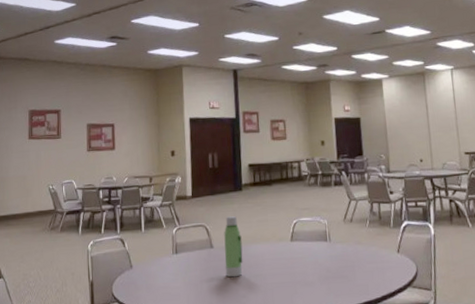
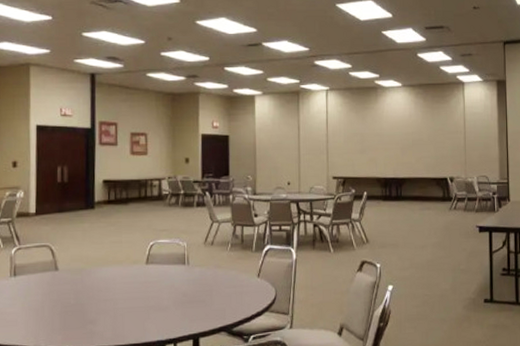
water bottle: present [224,216,243,278] -> none [71,236,92,302]

